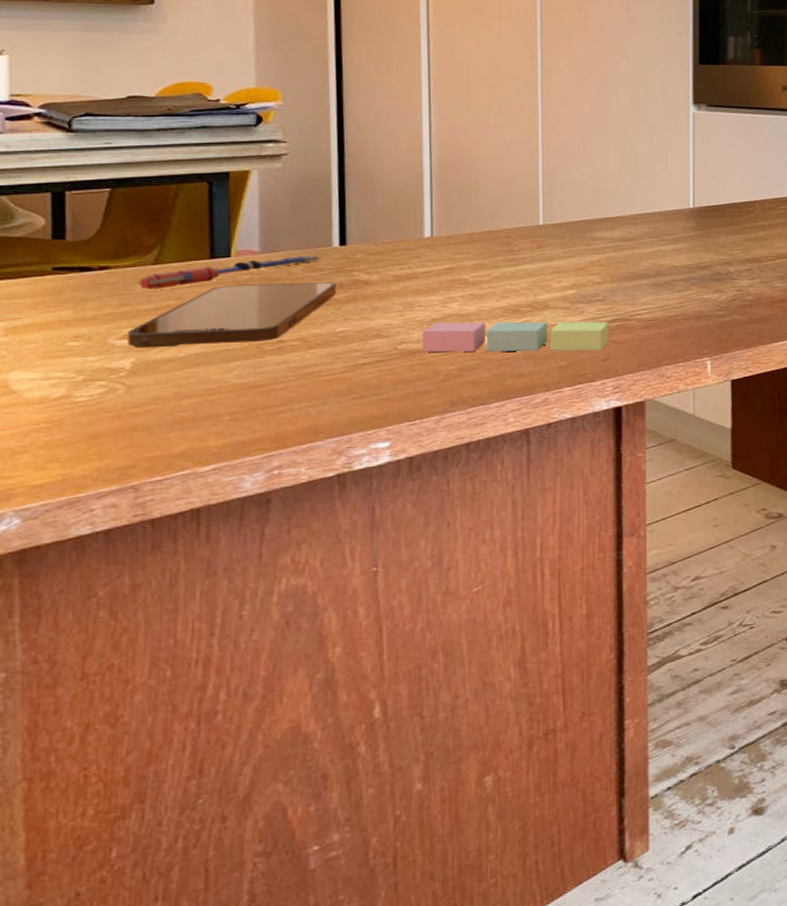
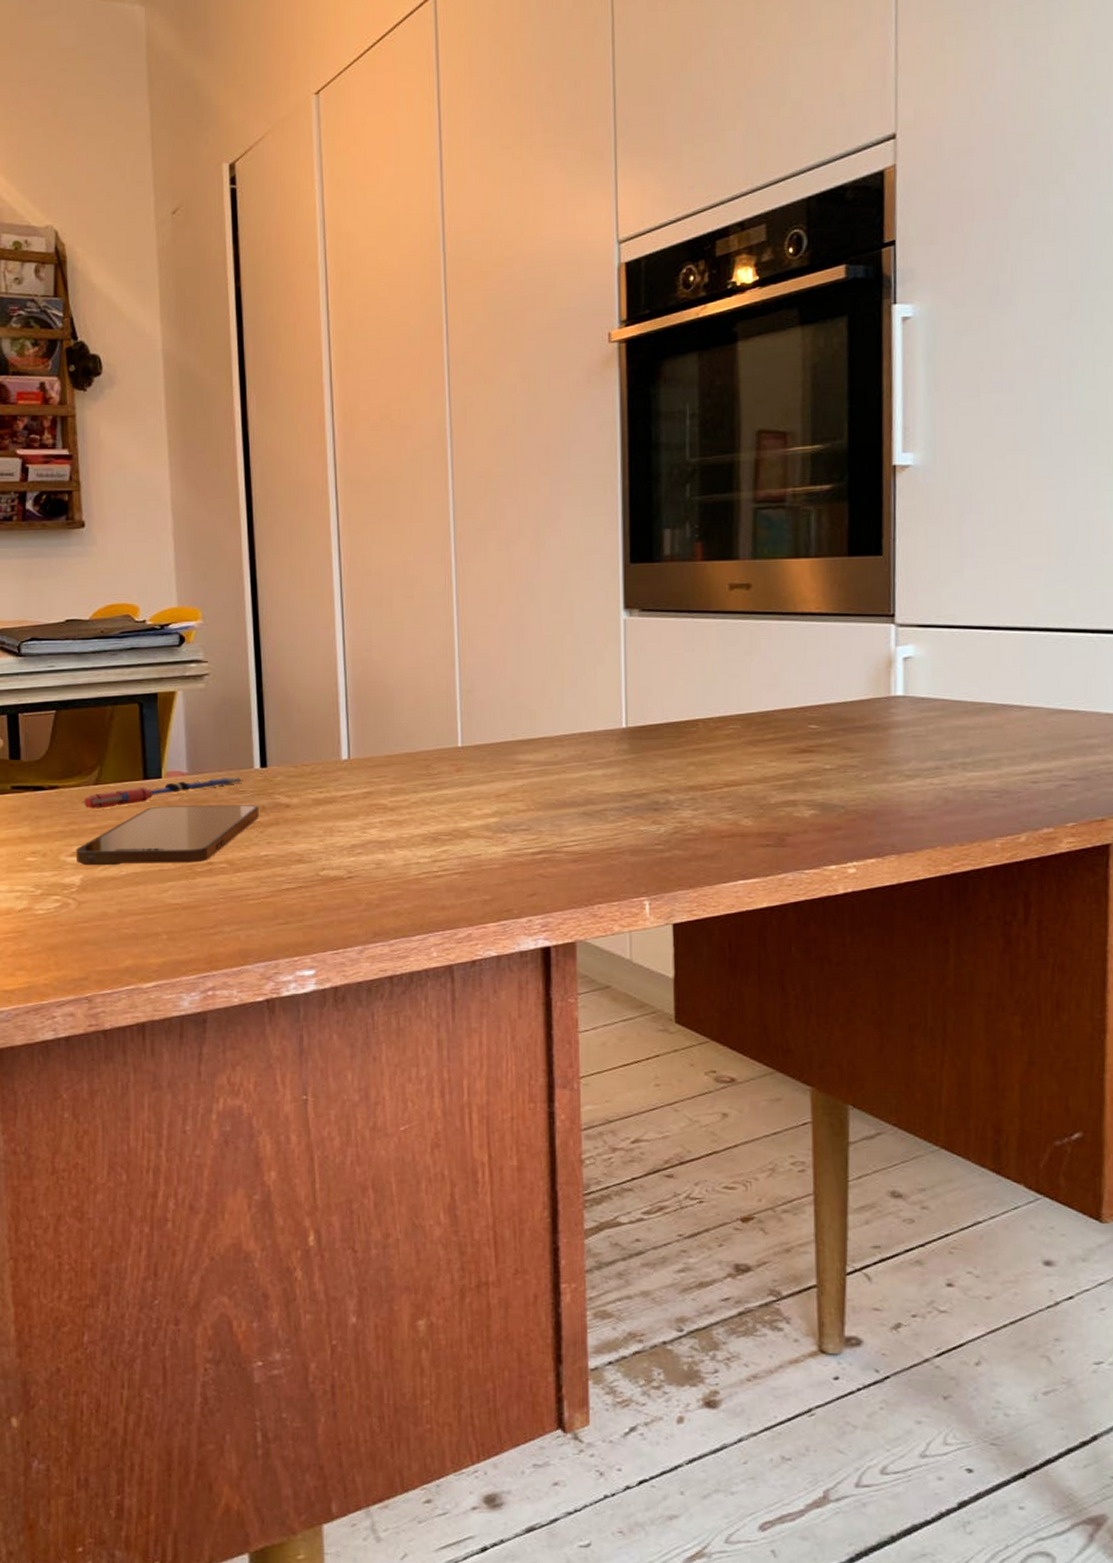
sticky notes: present [422,321,609,352] -> none [342,849,535,885]

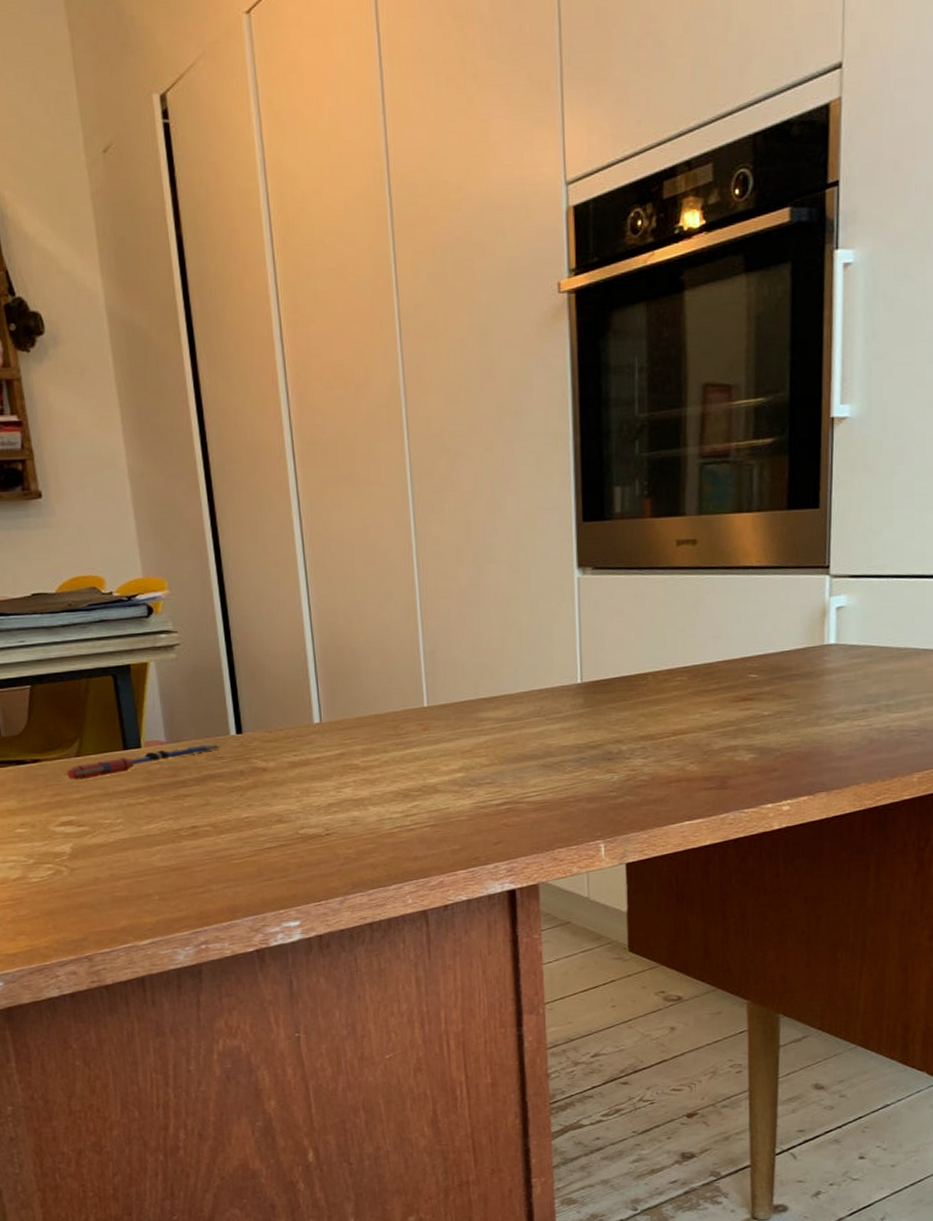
phone: present [75,805,259,866] -> none [63,770,238,835]

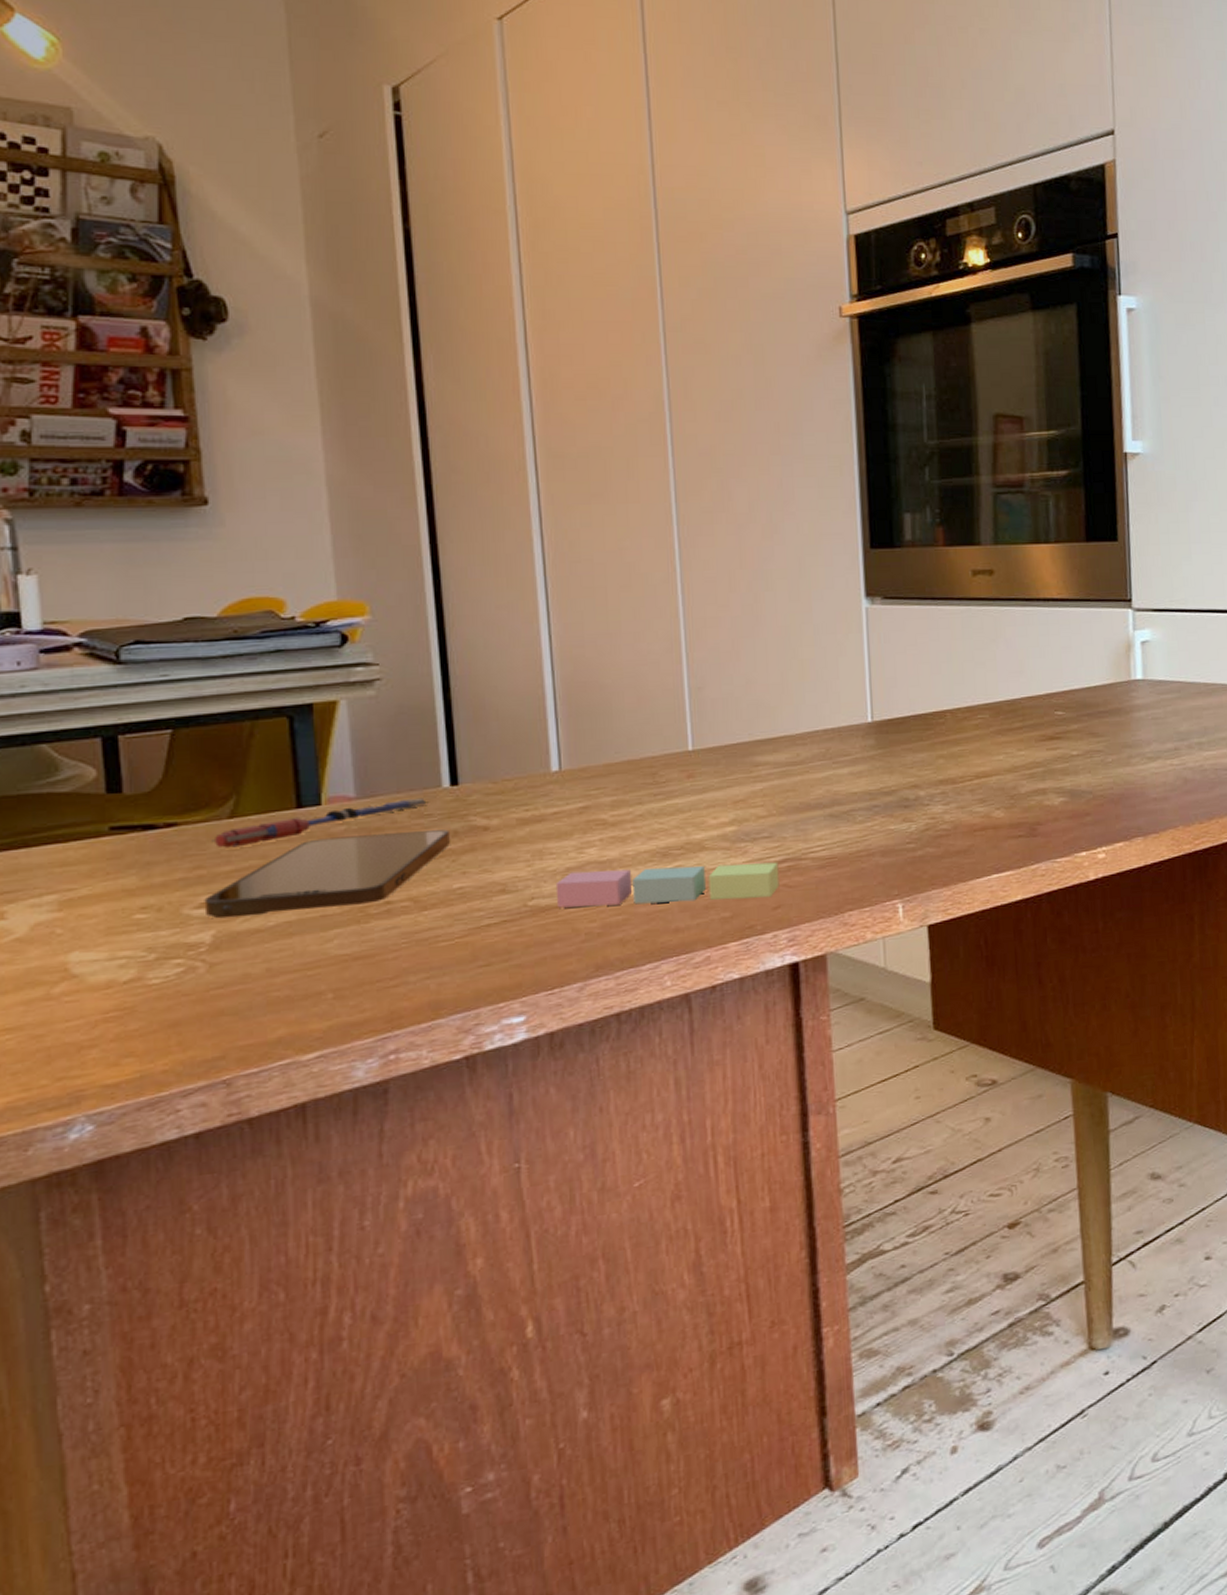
phone: none [63,770,238,835] -> present [204,829,450,919]
sticky notes: none [320,804,500,837] -> present [555,862,780,908]

